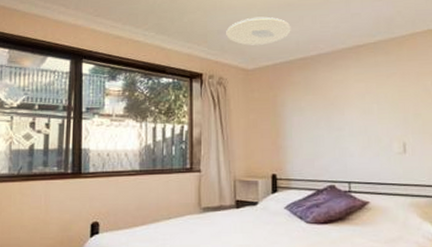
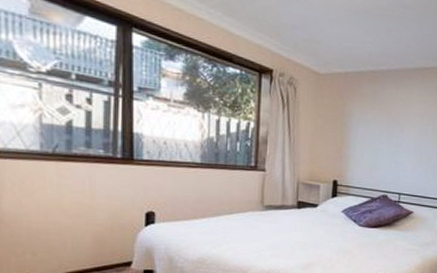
ceiling light: present [226,16,291,46] -> none [300,17,366,50]

